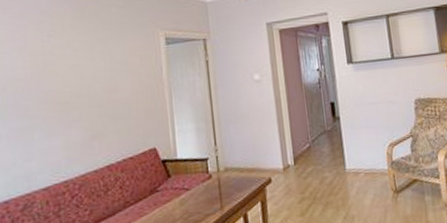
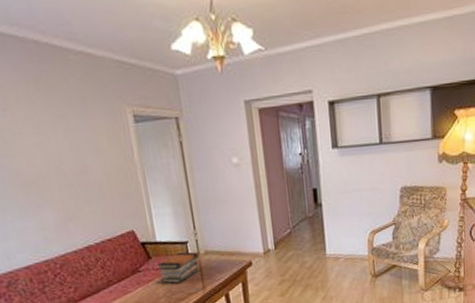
book stack: none [176,168,221,204] -> present [157,251,202,284]

